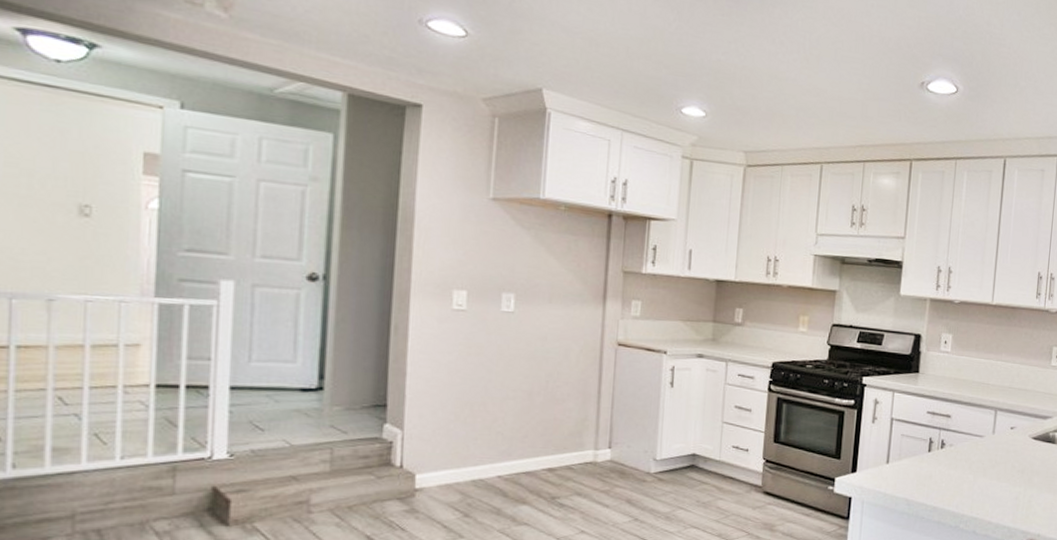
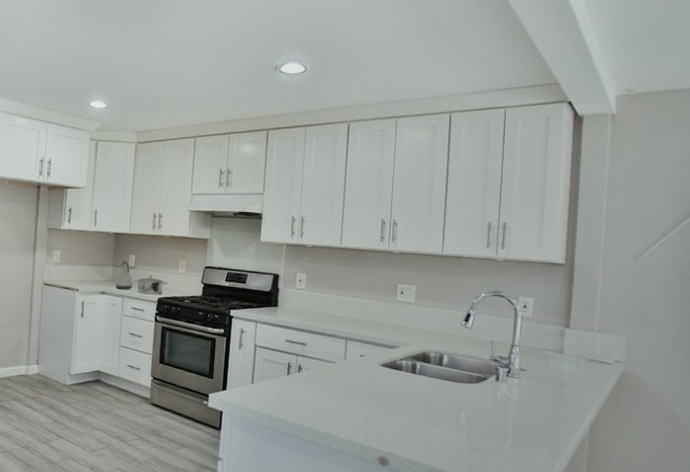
kettle: none [715,315,740,352] -> present [115,261,133,290]
cooking pot: none [740,334,786,359] -> present [133,275,168,295]

